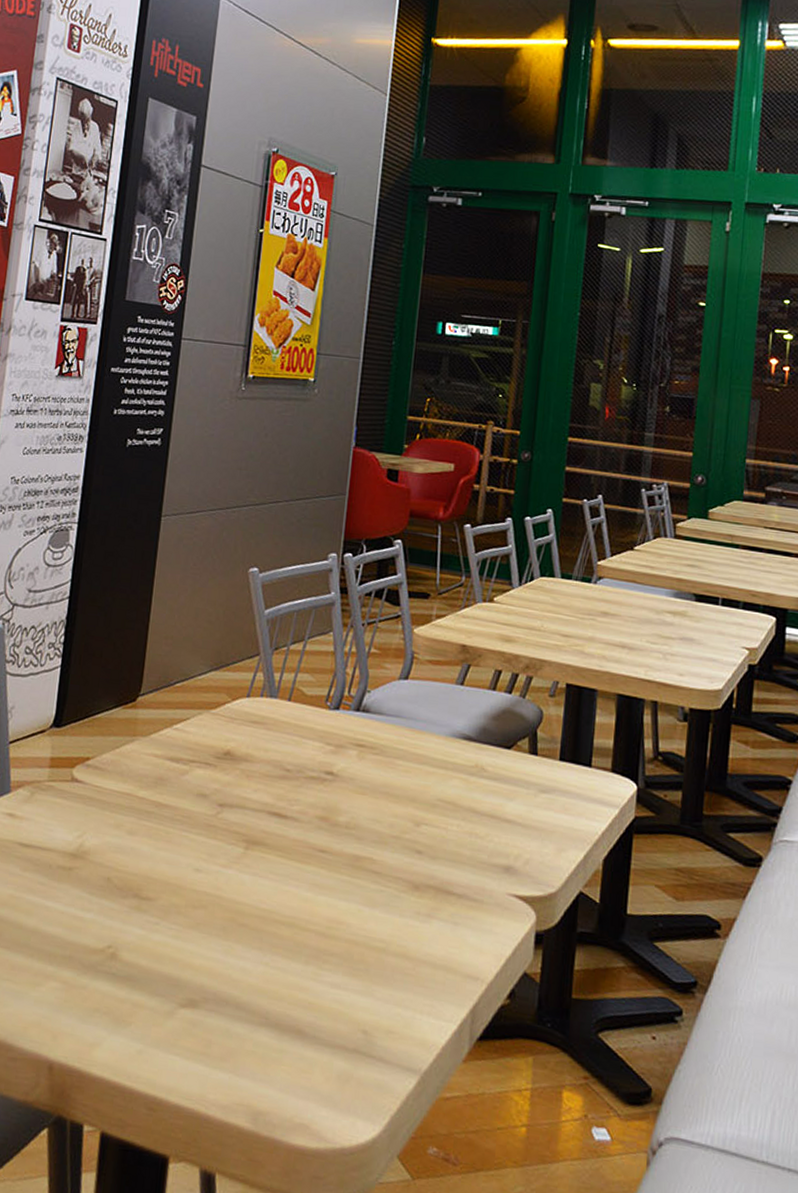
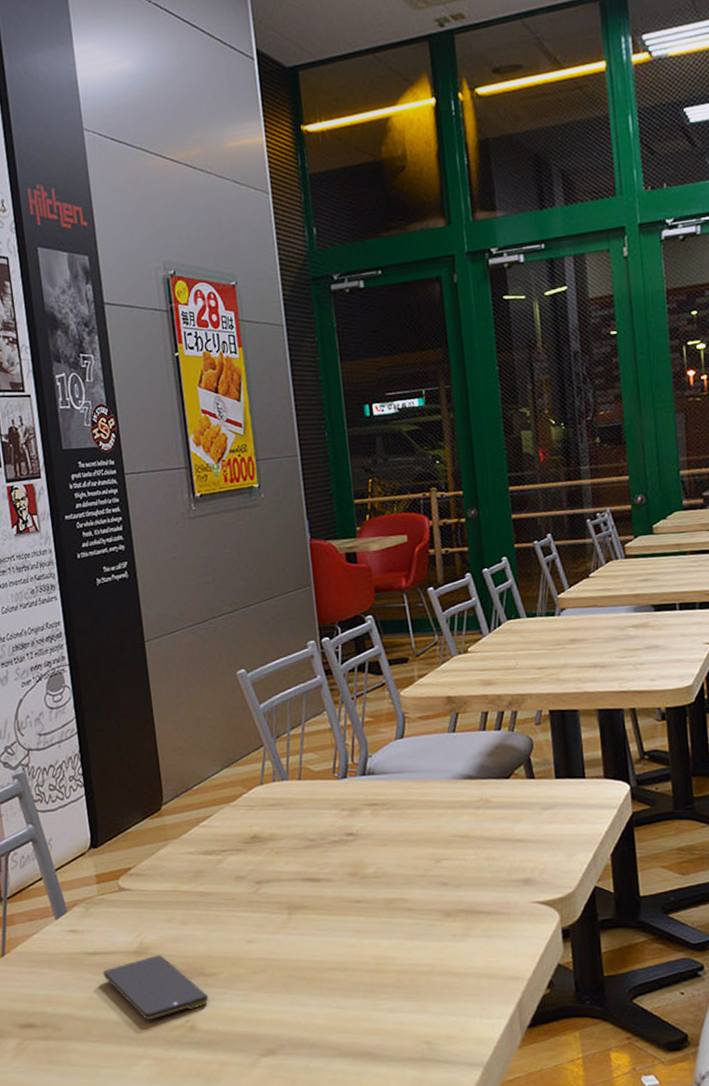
smartphone: none [31,862,139,936] -> present [102,954,209,1020]

